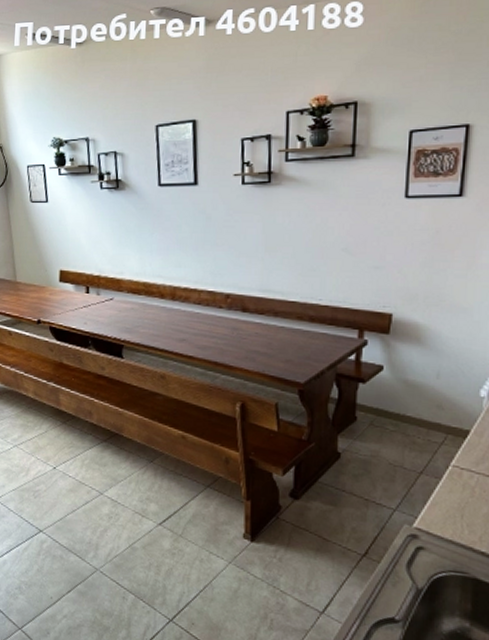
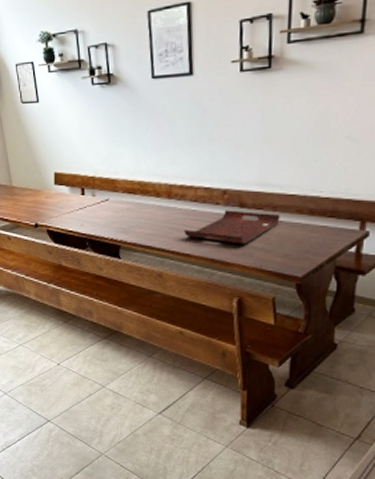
serving tray: none [187,313,282,349] -> present [184,210,280,245]

